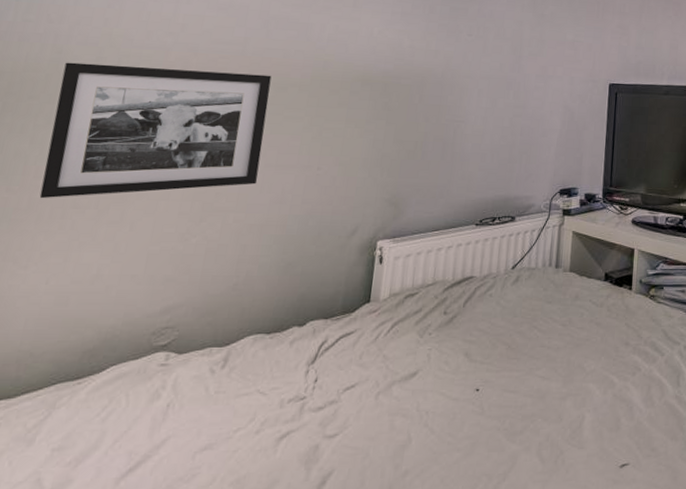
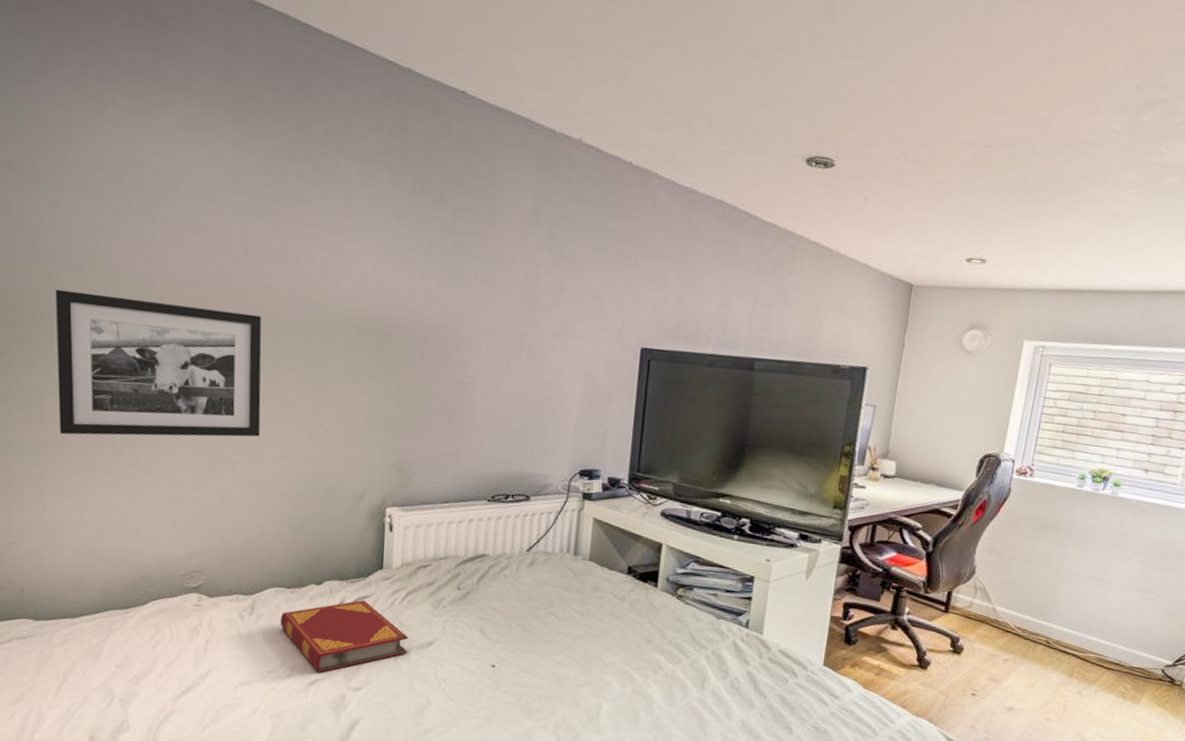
hardback book: none [254,337,392,423] -> present [280,600,409,673]

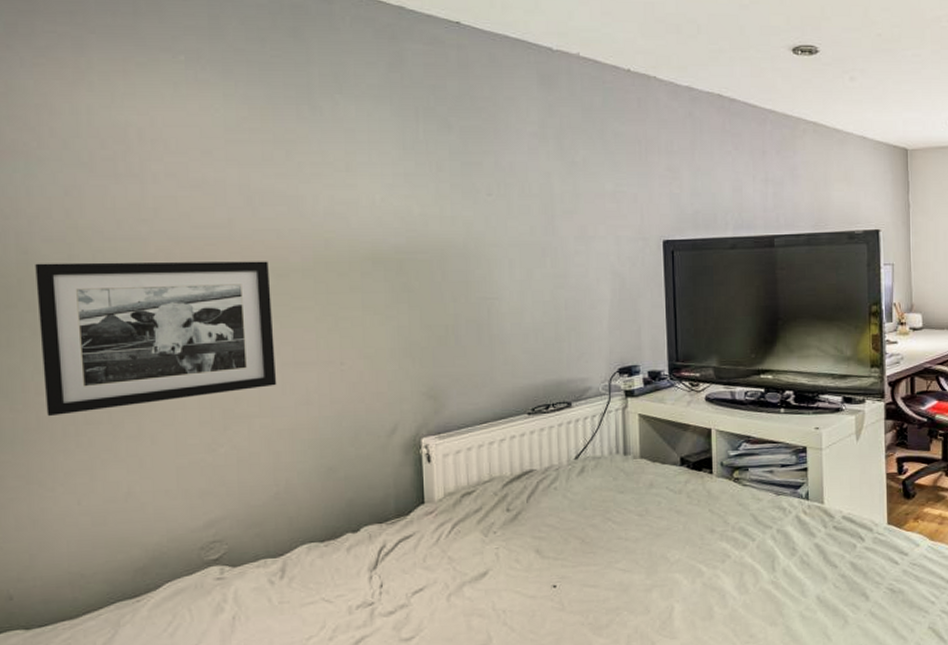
hardback book: present [280,600,409,673] -> none [315,541,461,629]

